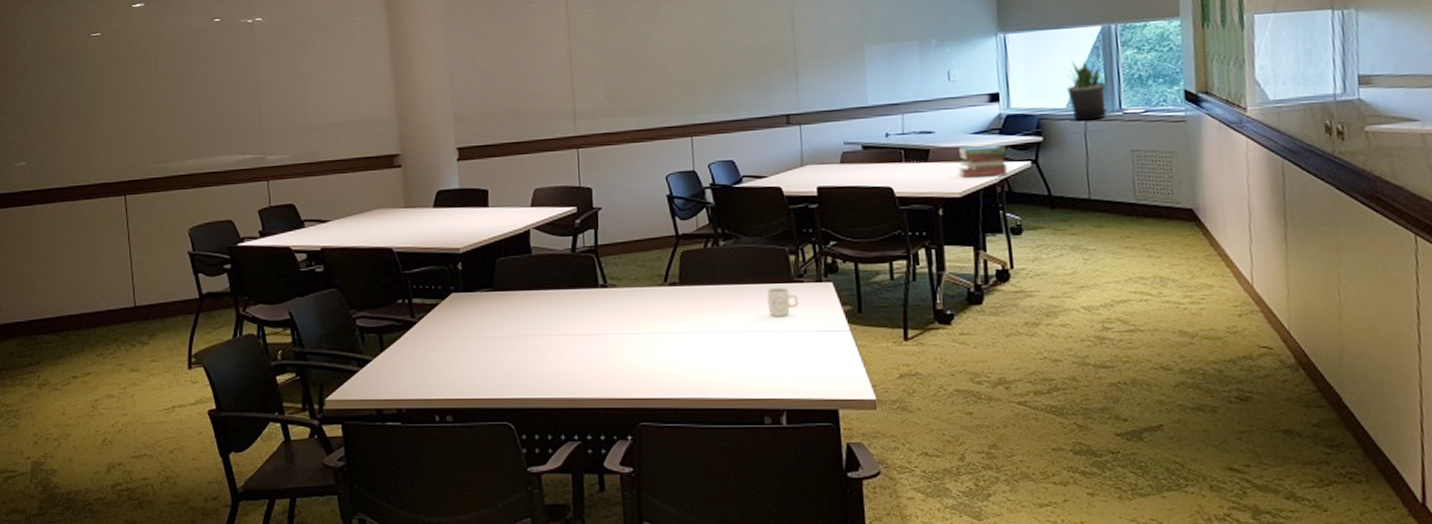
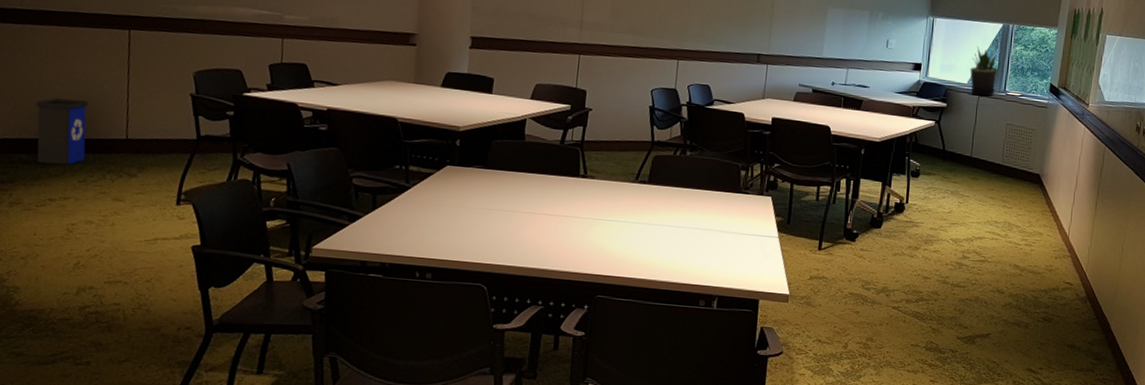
recycling bin: none [50,273,99,341] -> present [35,98,89,165]
mug: present [767,288,799,318] -> none [717,196,743,221]
books: present [958,145,1008,178] -> none [881,102,919,130]

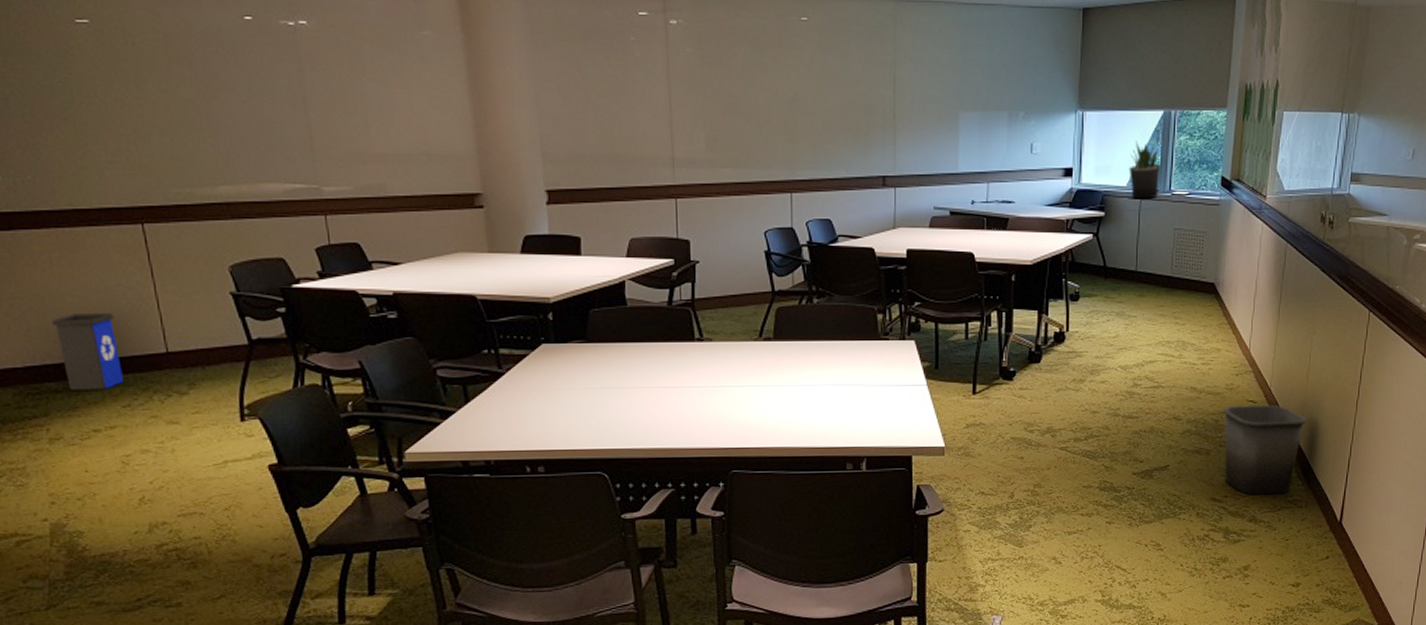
waste bin: none [1040,285,1118,372] -> present [1223,404,1307,495]

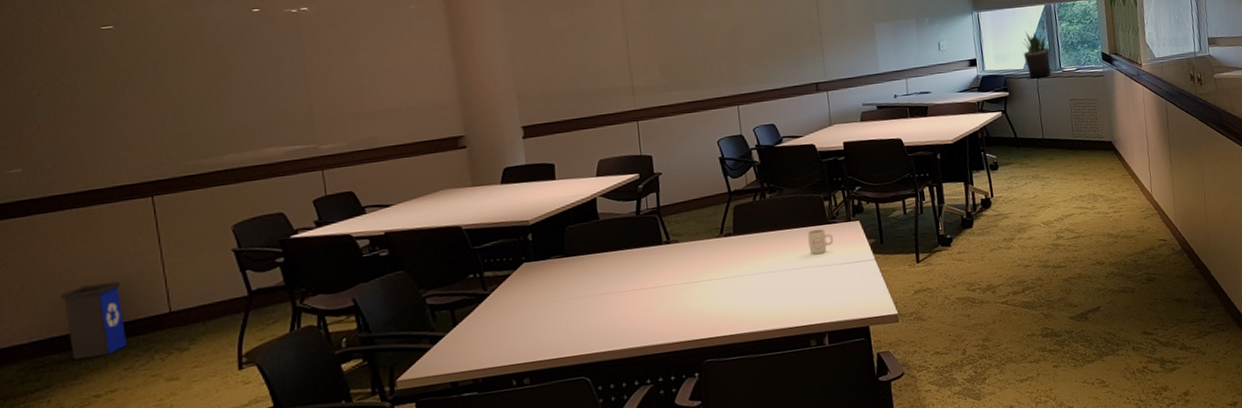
mug: none [855,345,884,372] -> present [807,229,834,255]
waste bin: present [1223,404,1307,495] -> none [1139,241,1213,325]

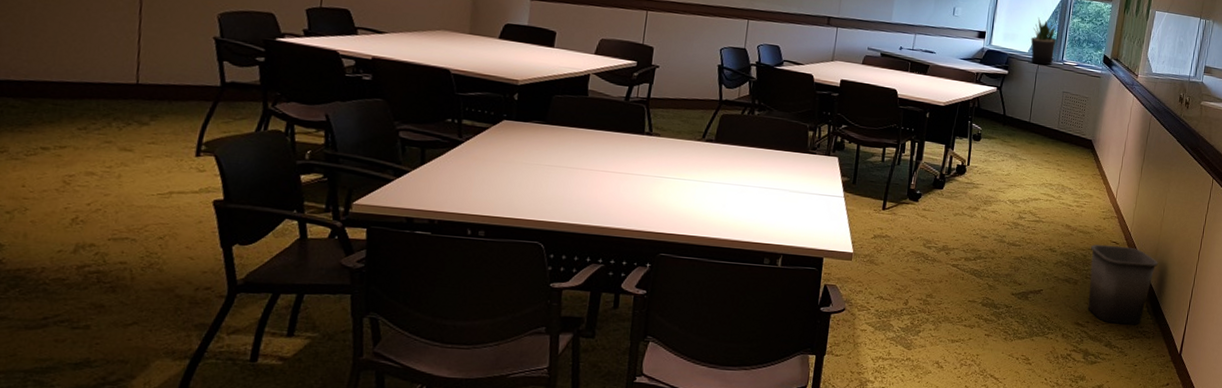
recycling bin: present [60,282,126,360] -> none [25,36,92,111]
mug: present [807,229,834,255] -> none [784,155,810,180]
waste bin: none [1139,241,1213,325] -> present [1087,244,1158,325]

